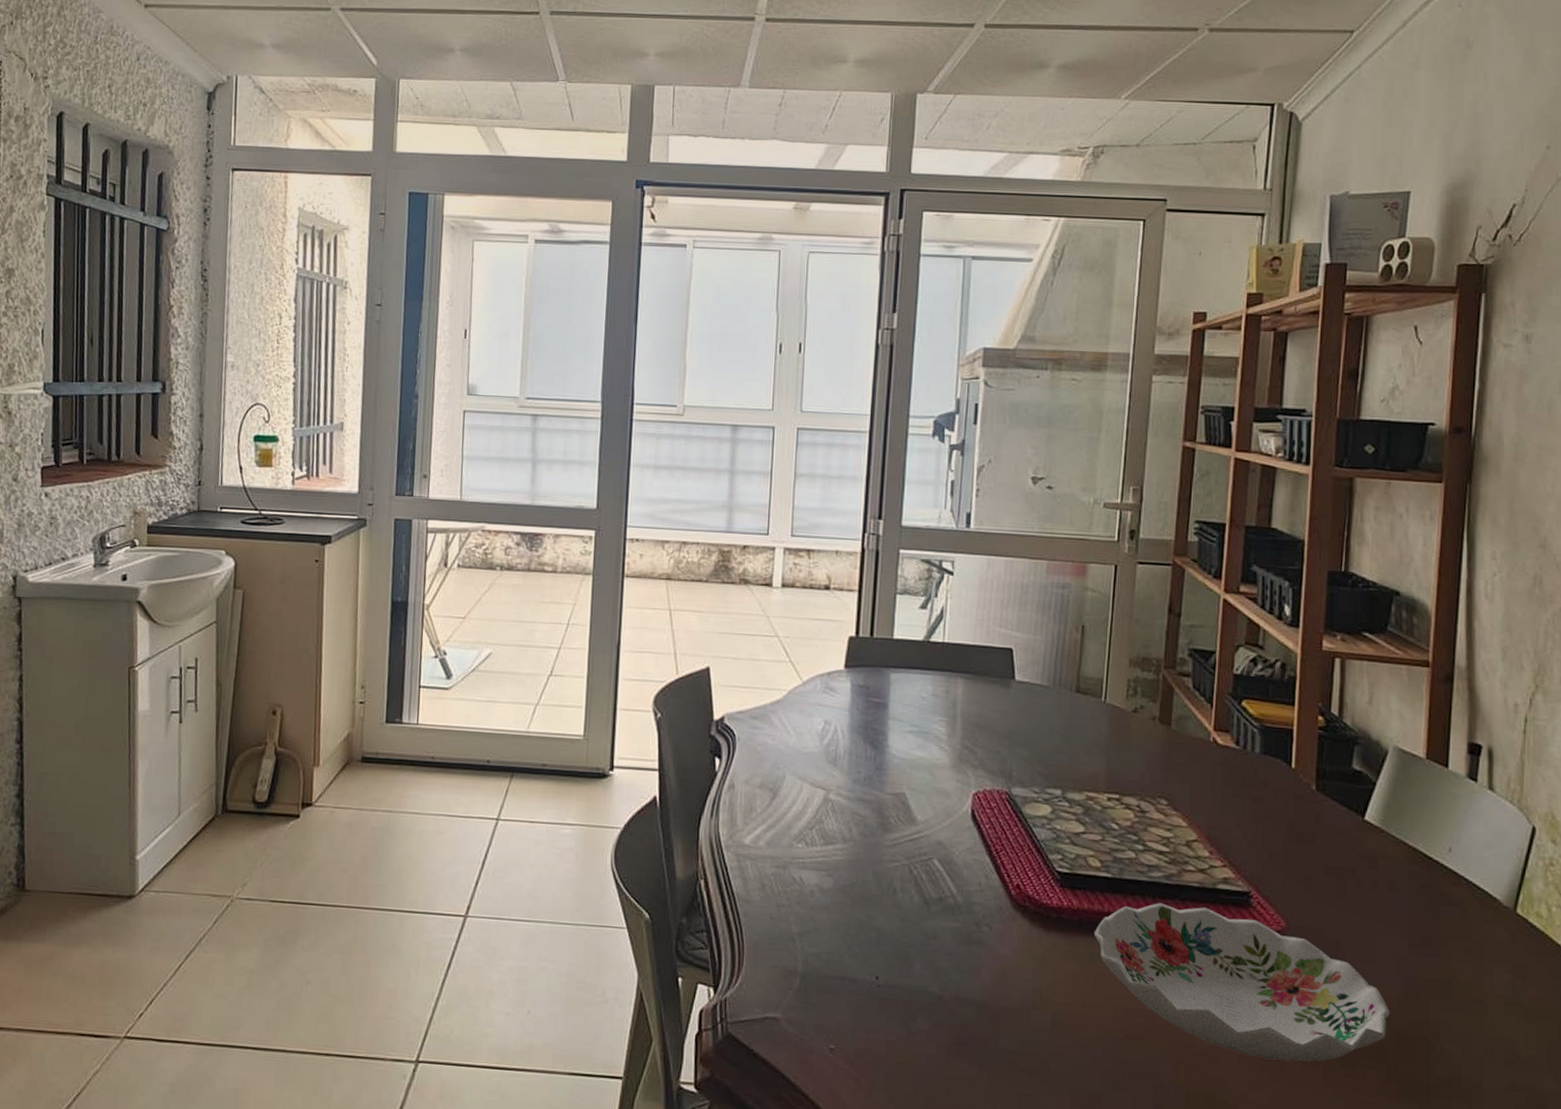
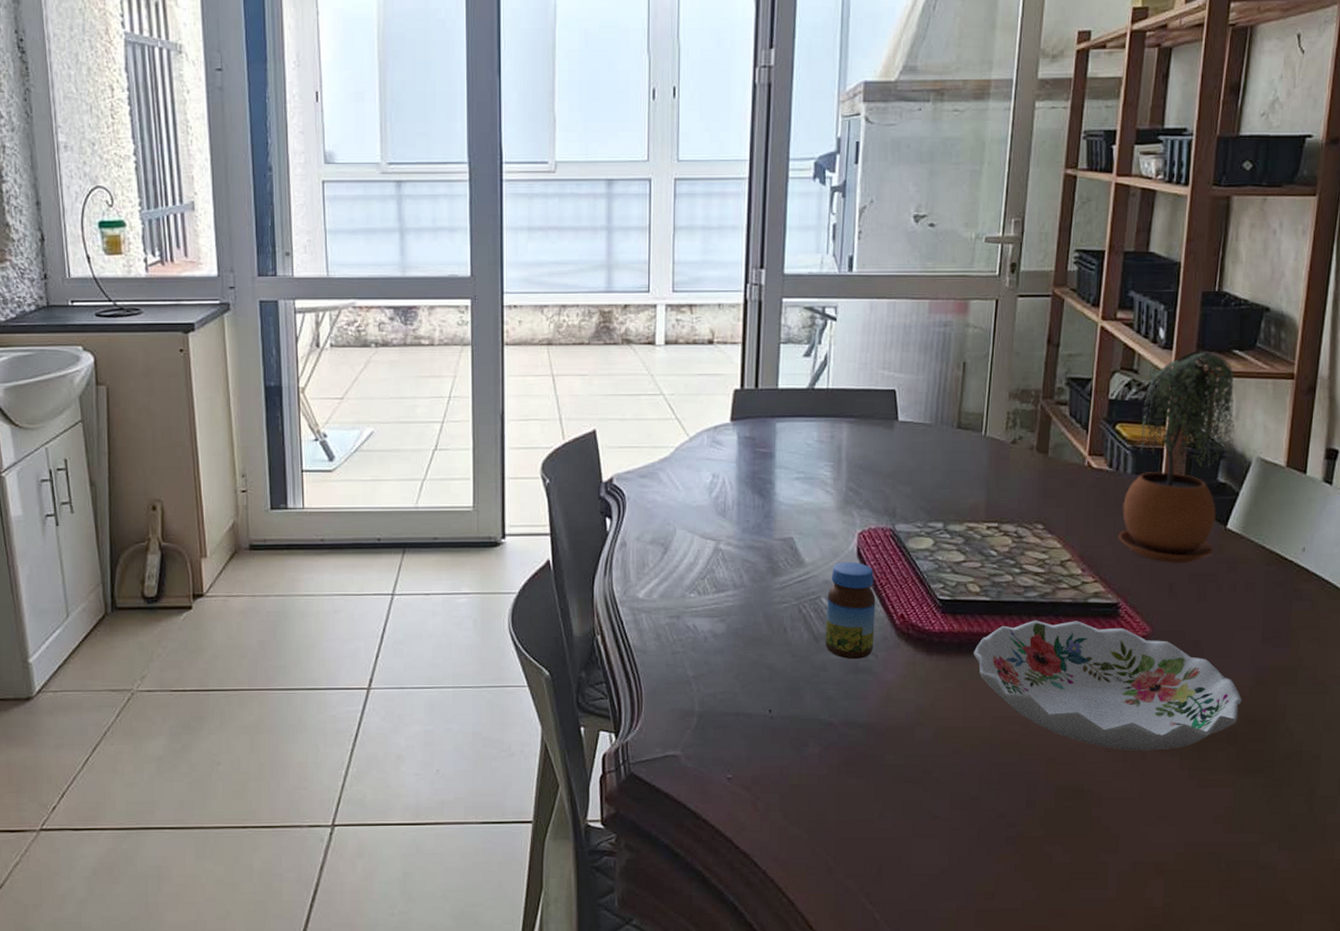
jar: none [937,823,990,930] -> present [825,562,876,660]
potted plant: none [1247,630,1368,855] -> present [1118,351,1235,564]

